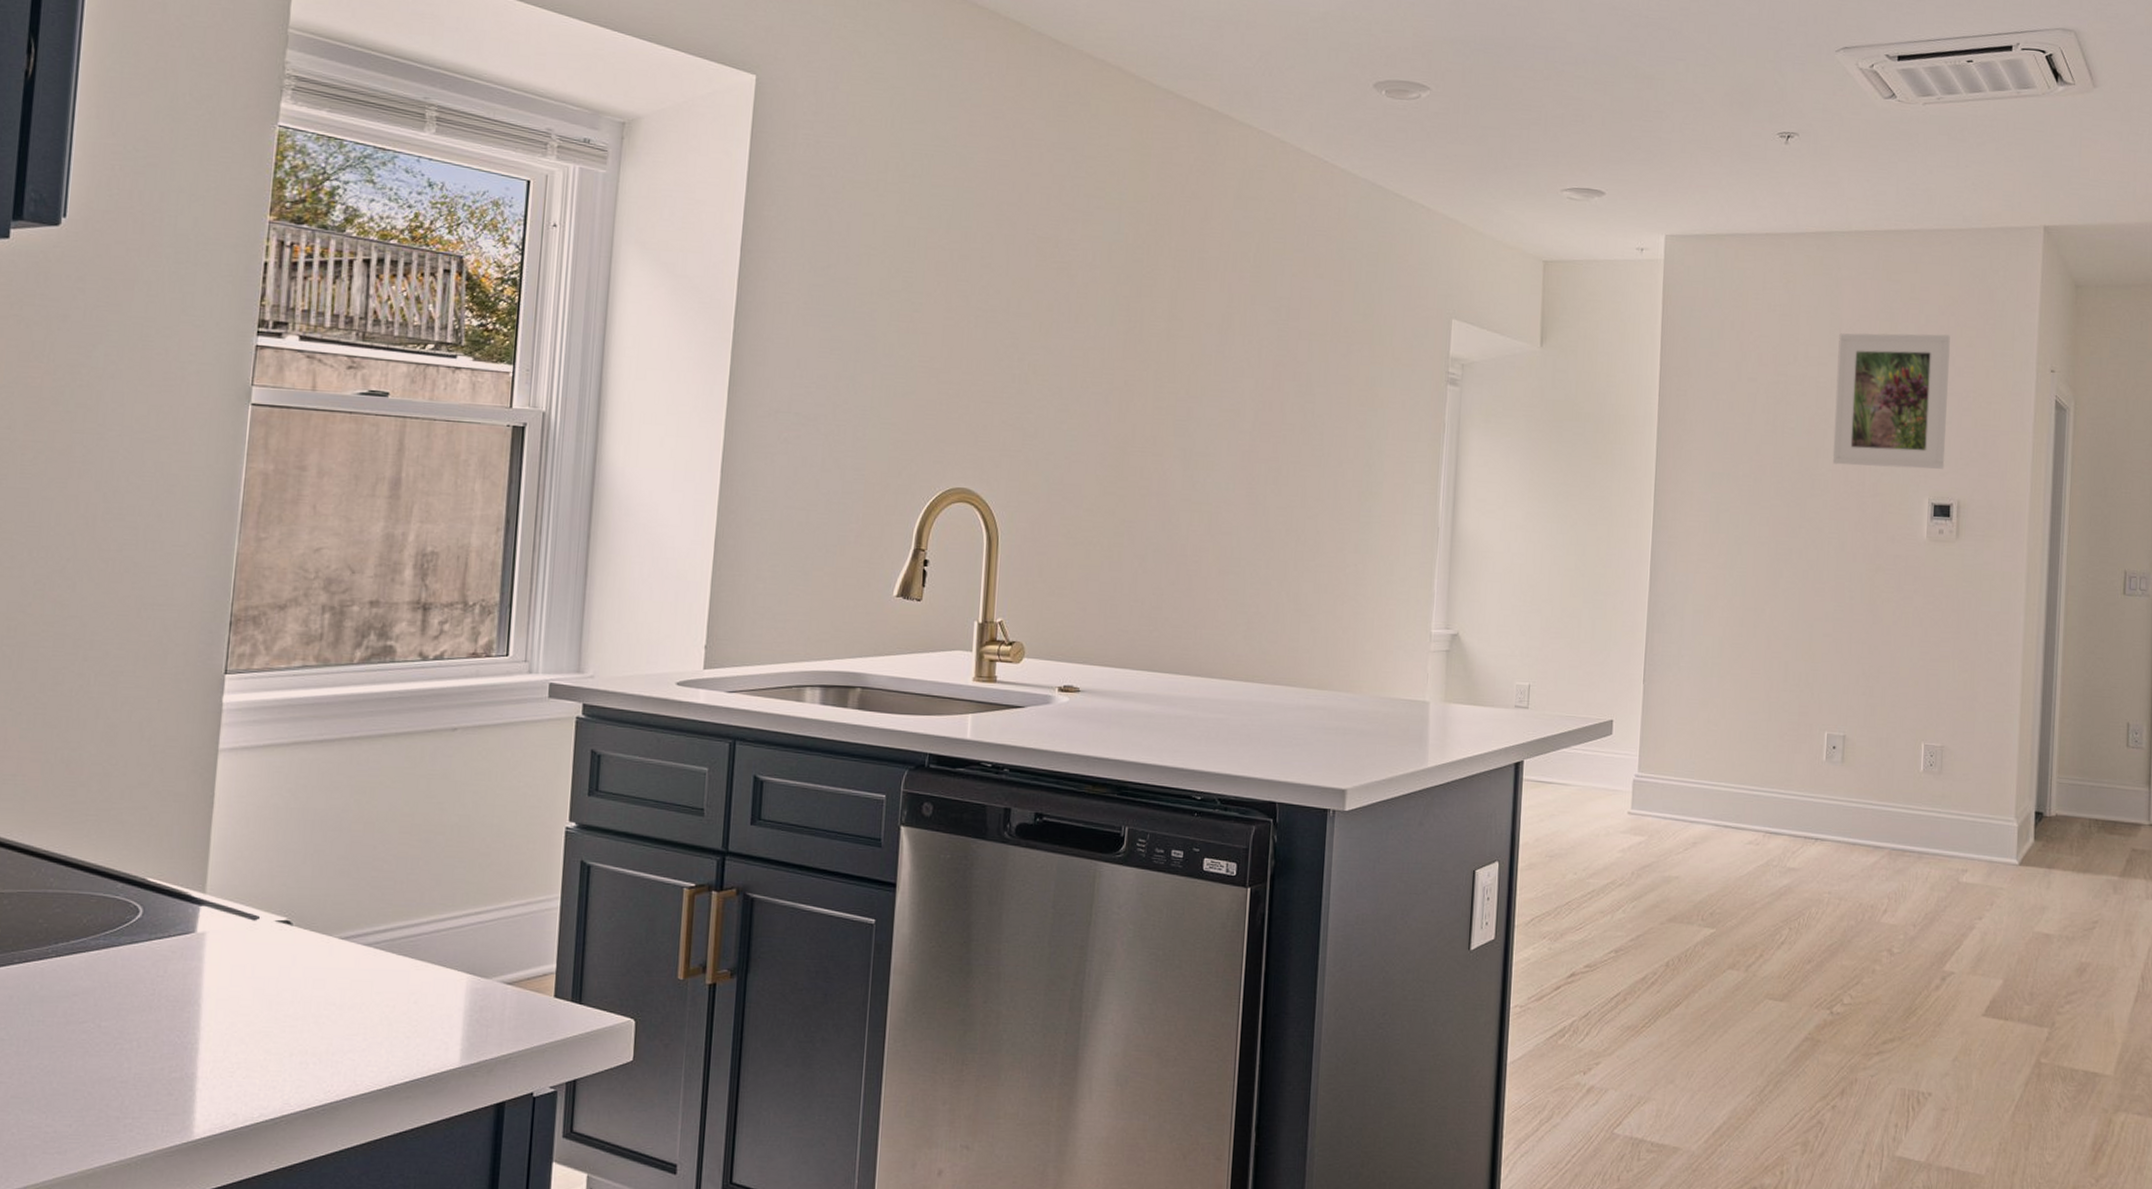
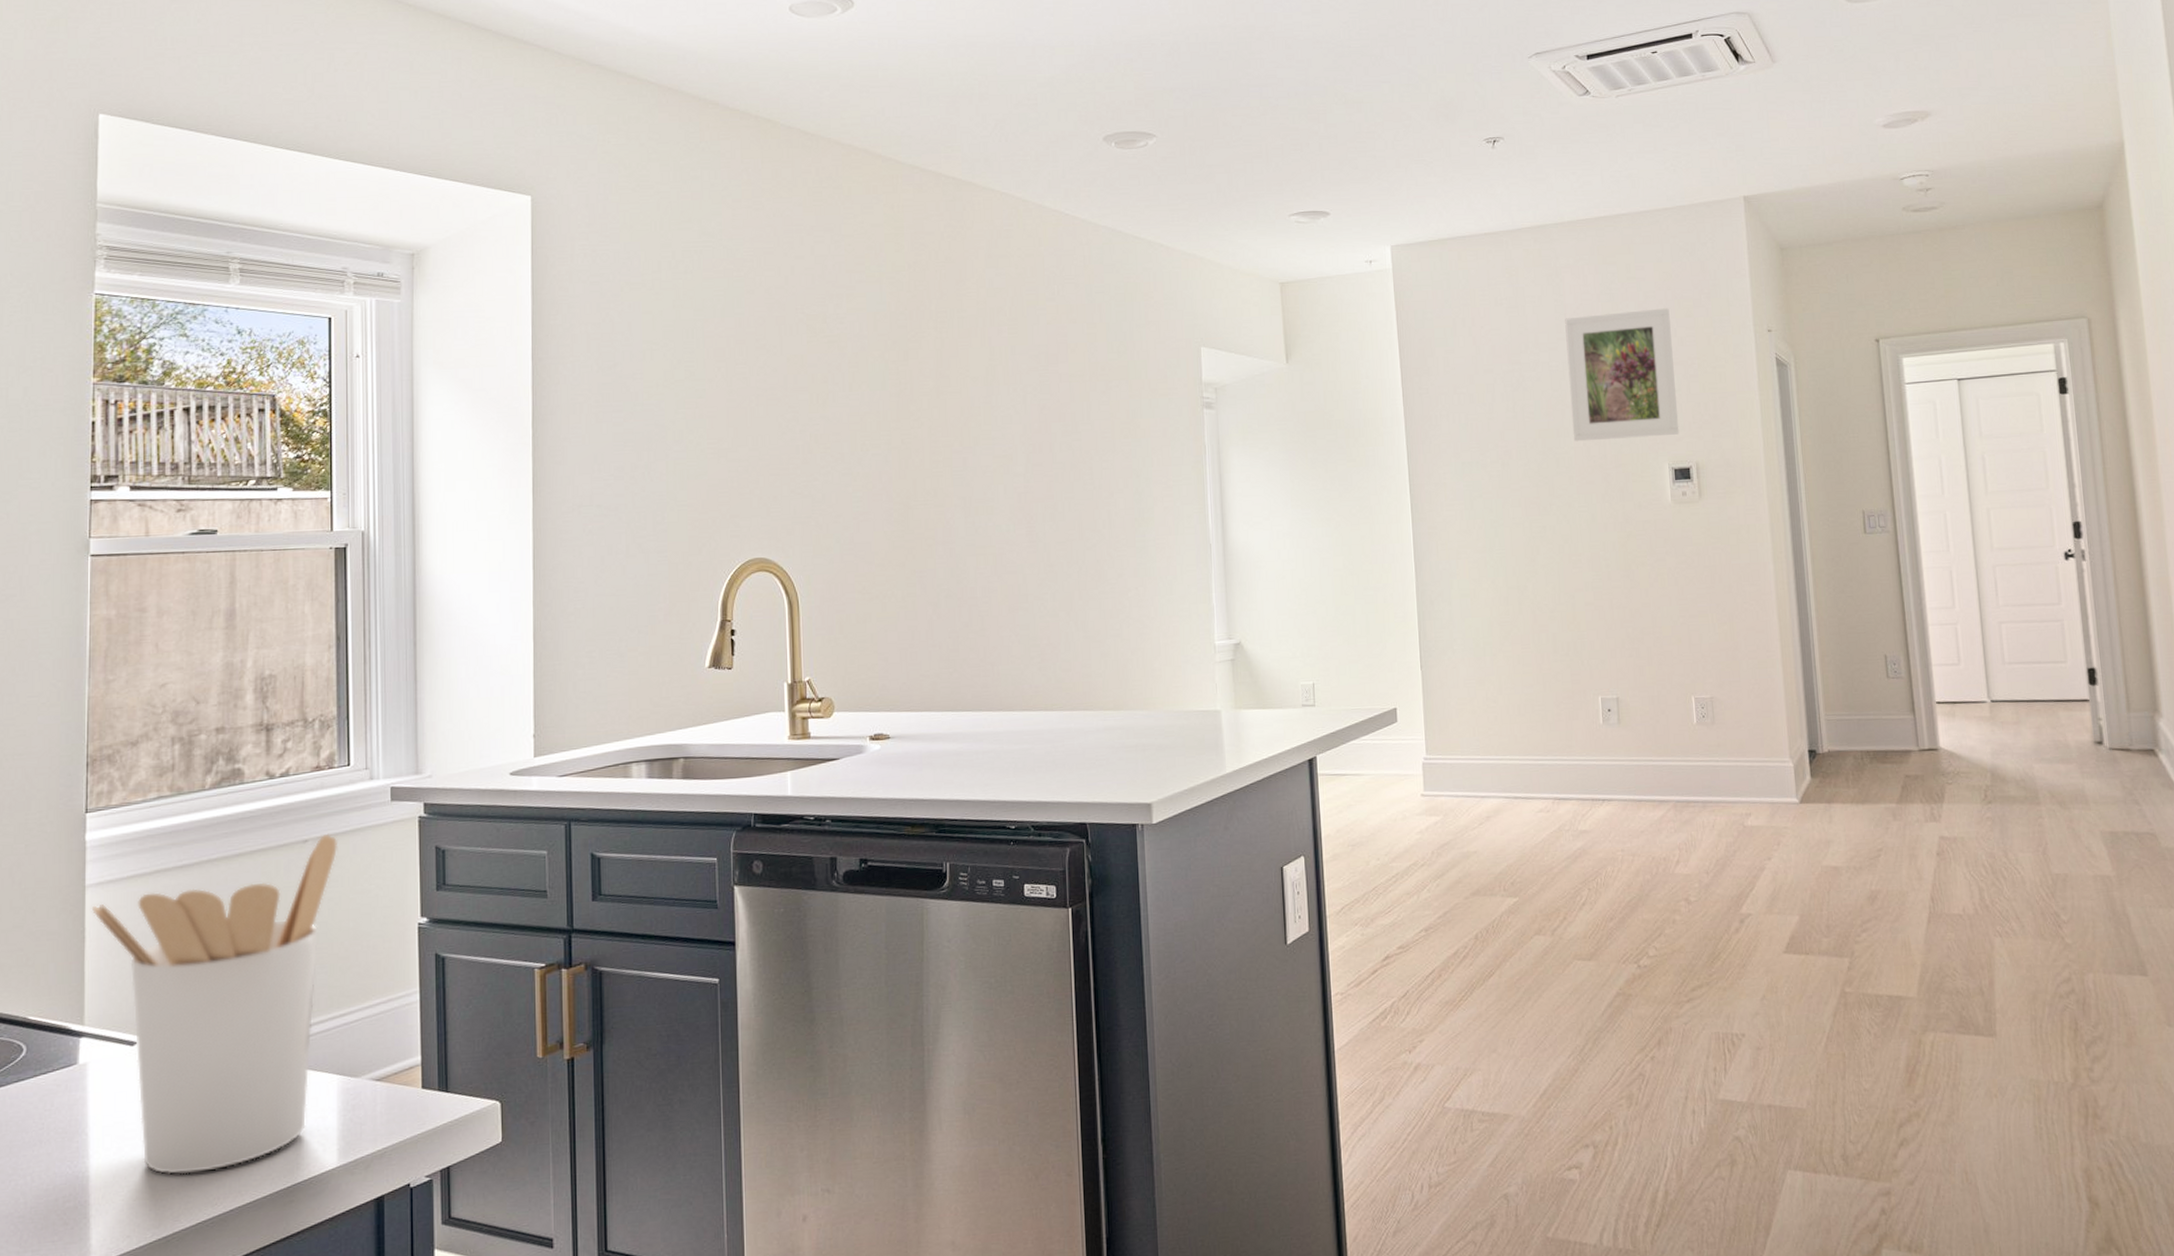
utensil holder: none [222,724,489,1058] -> present [91,833,338,1175]

